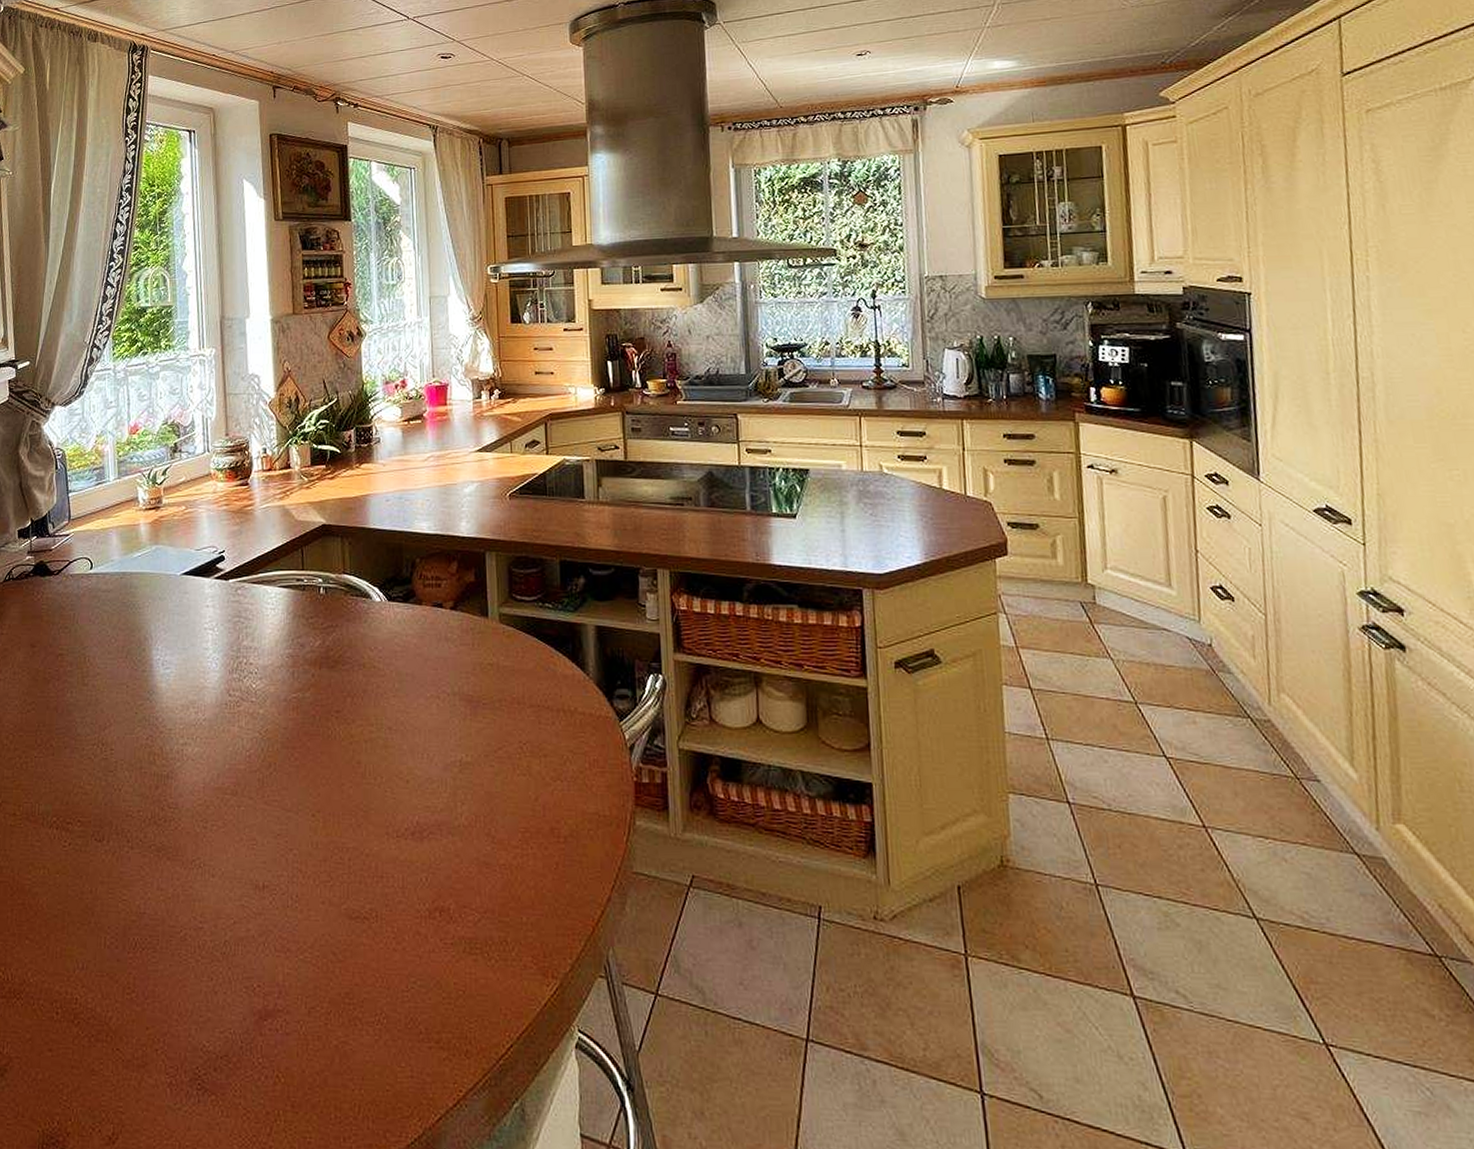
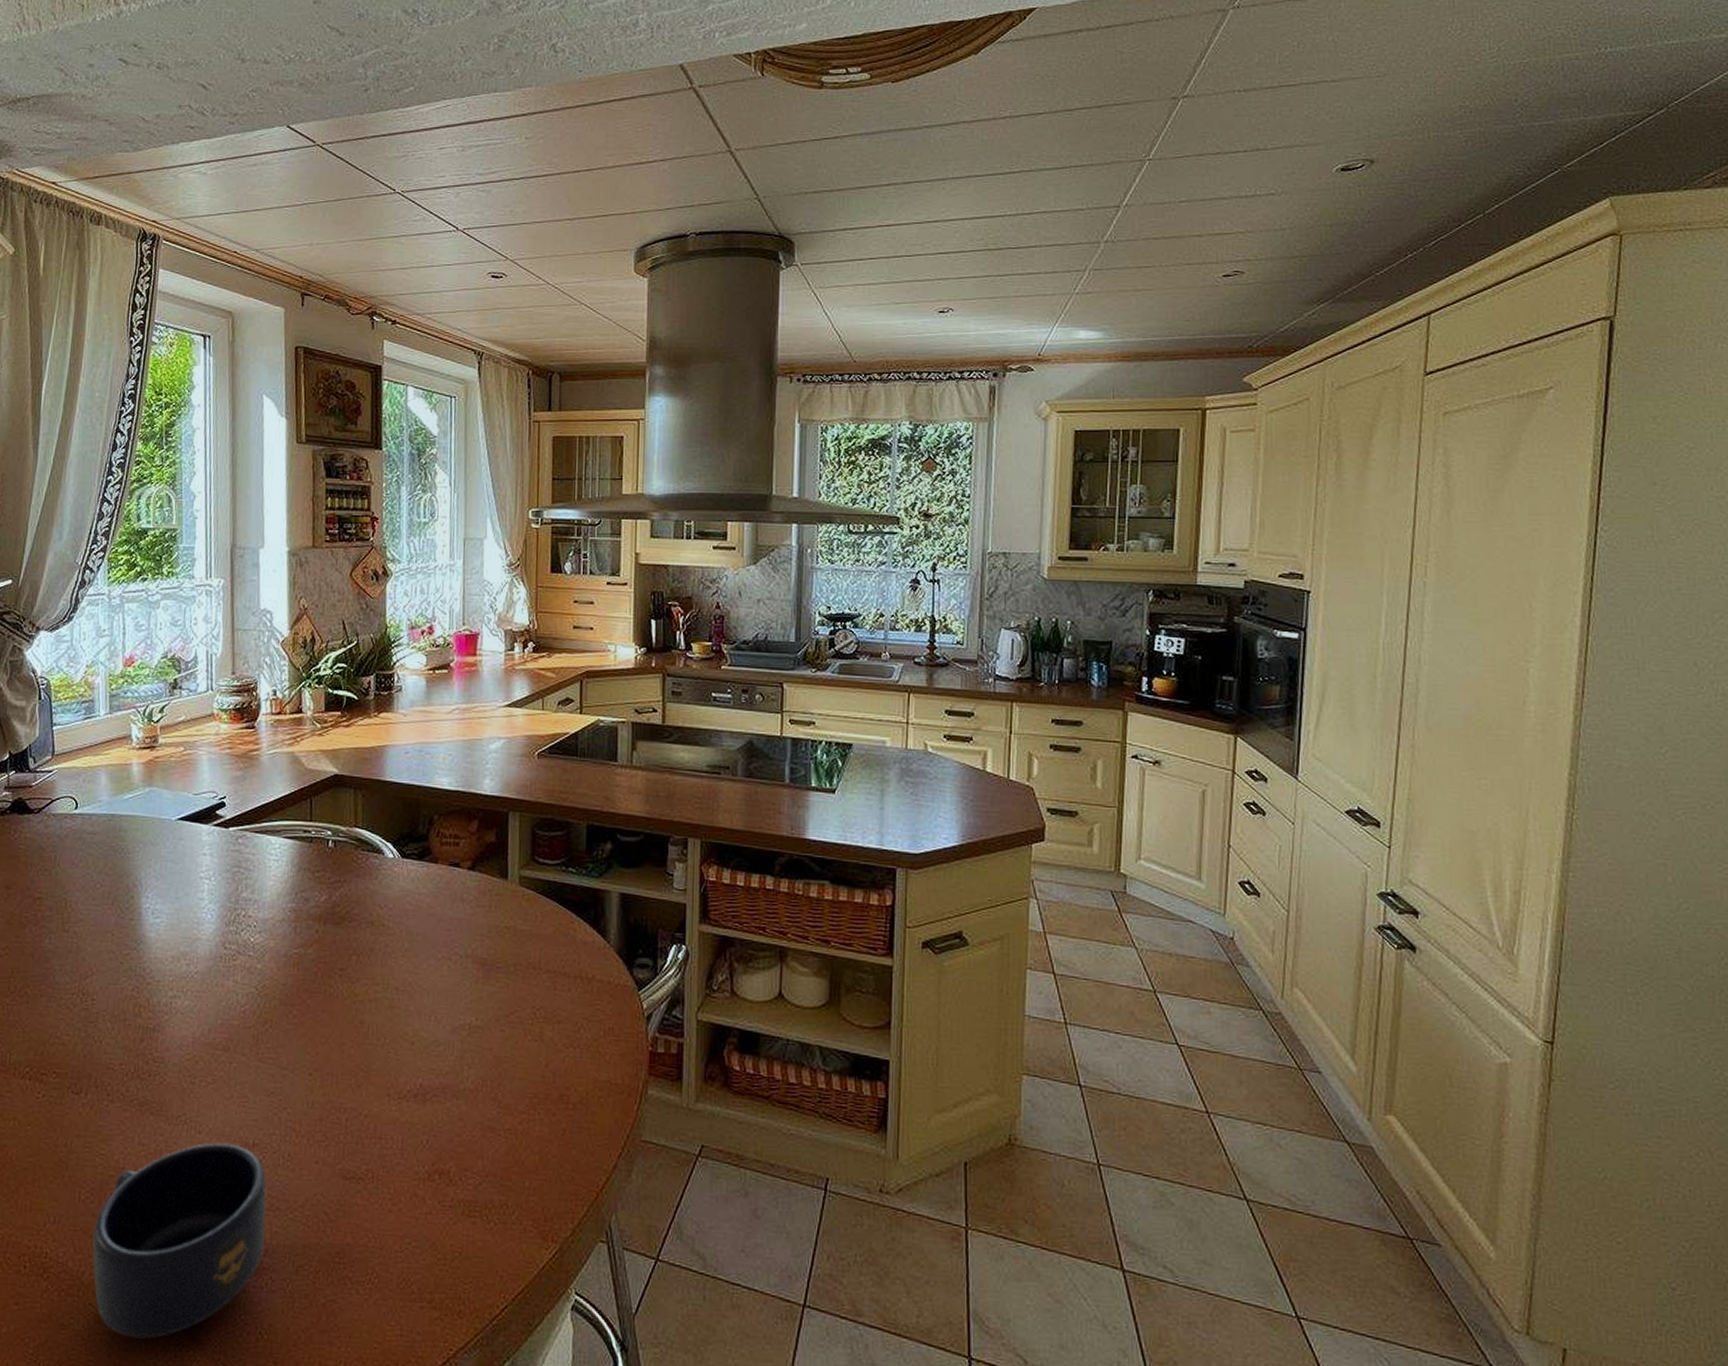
mug: none [117,885,278,1084] -> present [92,1142,267,1339]

